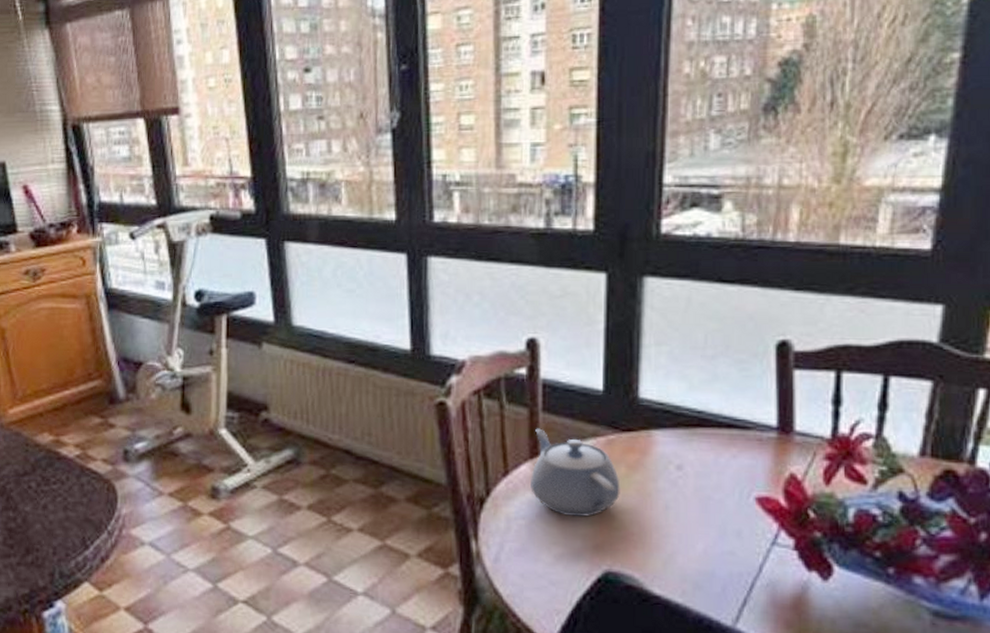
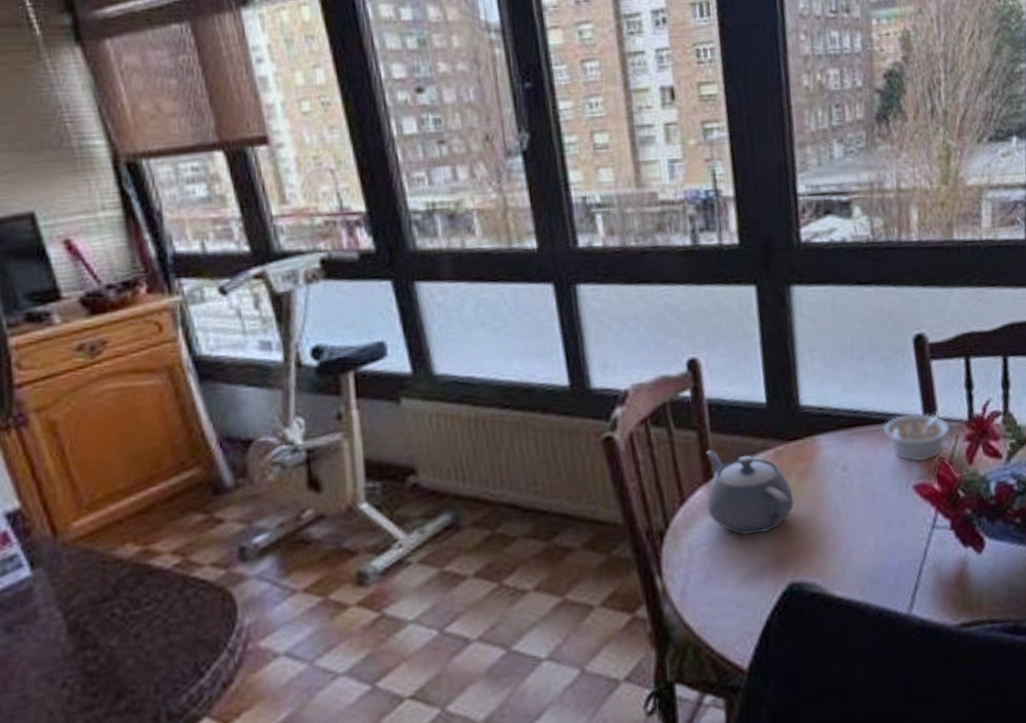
legume: none [728,420,808,474] -> present [882,407,951,462]

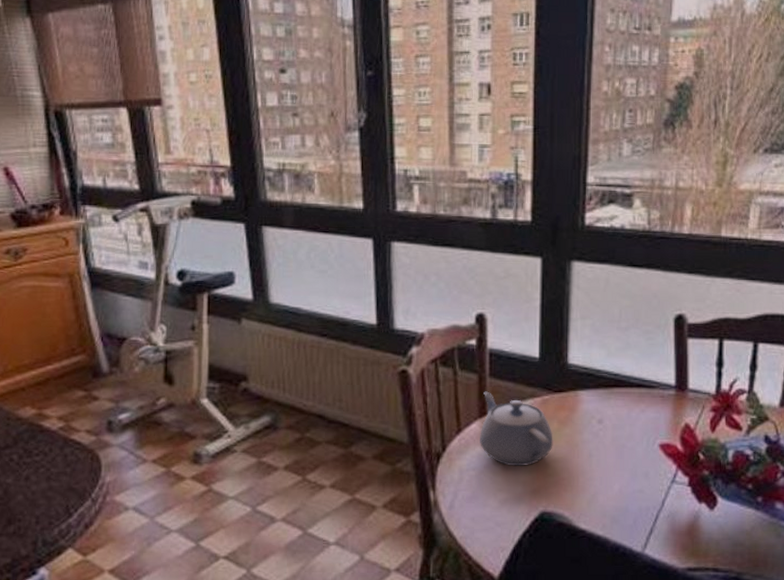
legume: present [882,407,951,462] -> none [638,380,699,424]

